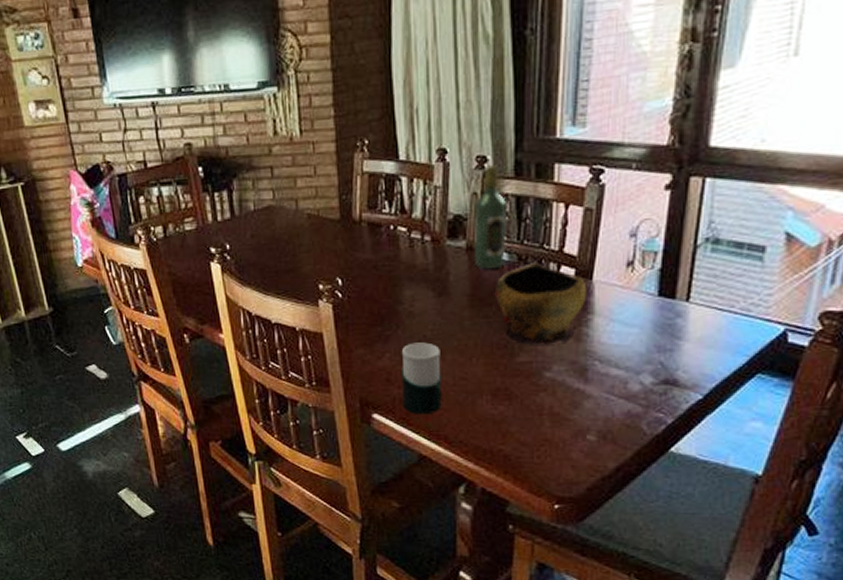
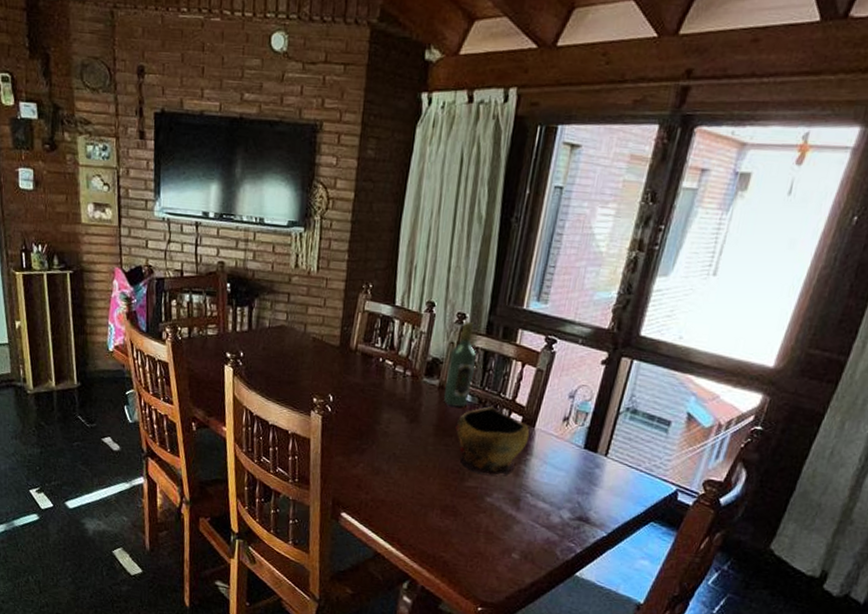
cup: present [400,342,443,415] -> none [368,457,405,519]

